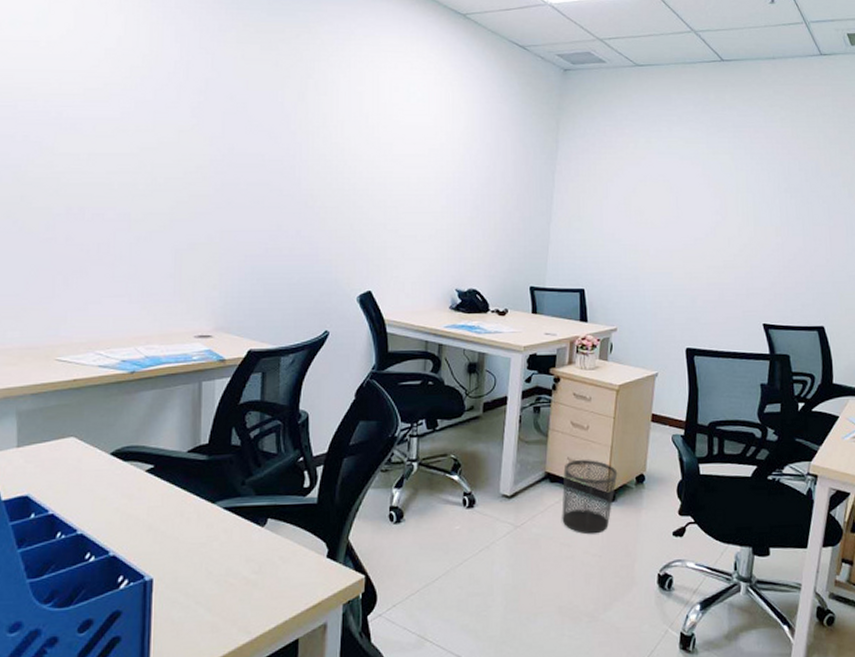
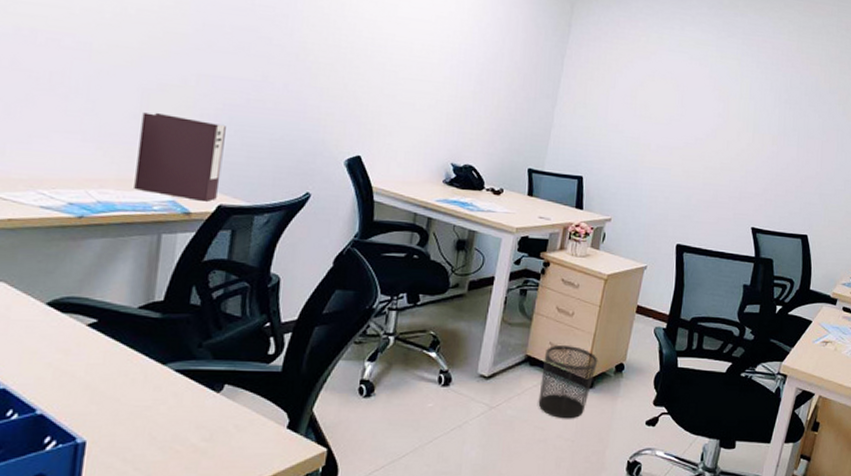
binder: none [175,270,249,348] -> present [134,112,226,201]

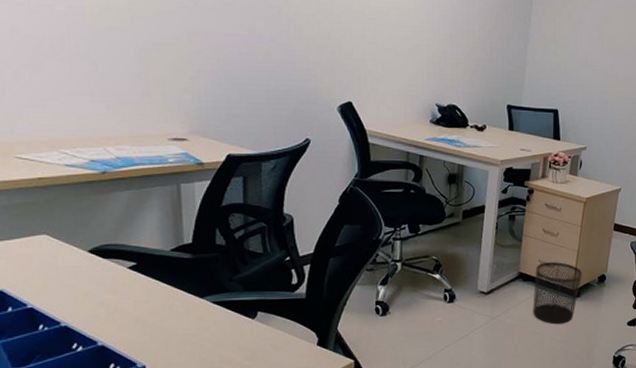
binder: present [134,112,226,201] -> none [143,71,226,152]

